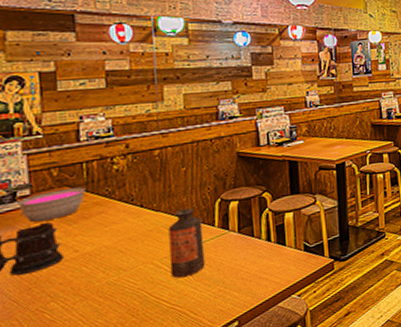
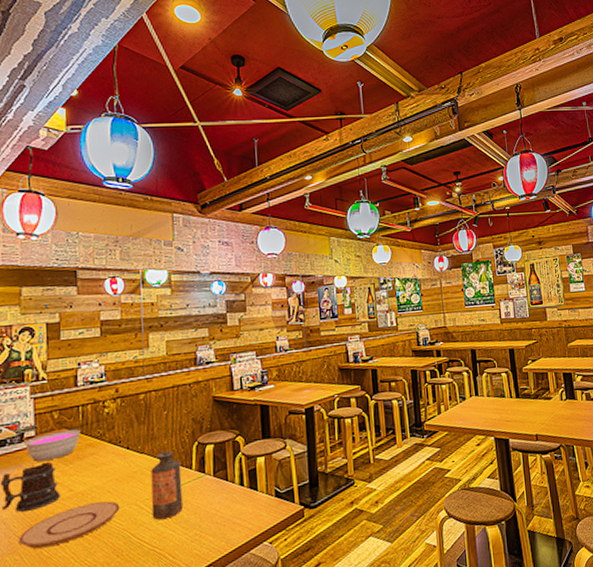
plate: none [14,260,134,313] -> present [18,501,120,549]

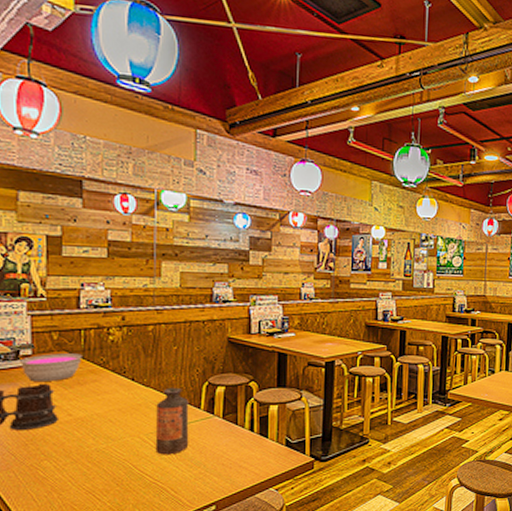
plate: present [18,501,120,549] -> none [12,430,122,469]

